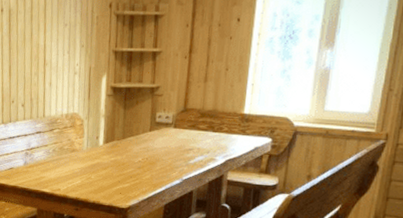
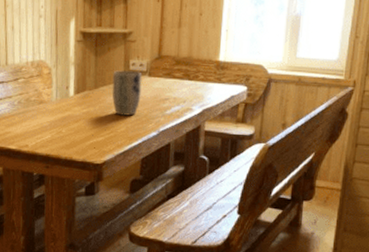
plant pot: none [138,122,168,165] -> present [112,70,142,117]

